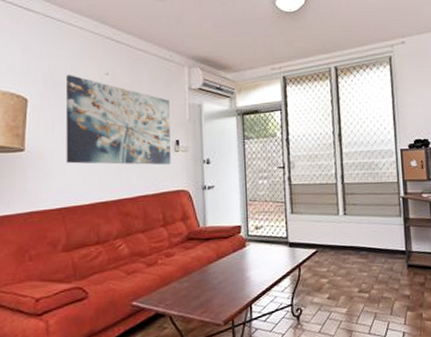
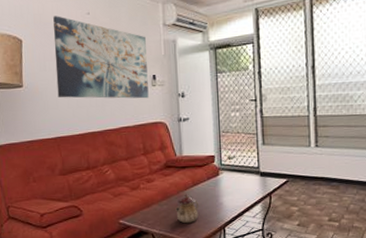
teapot: none [197,269,223,303] -> present [175,194,199,224]

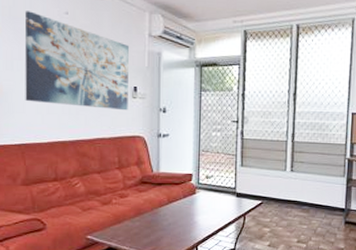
teapot: present [175,194,199,224] -> none [148,211,172,241]

